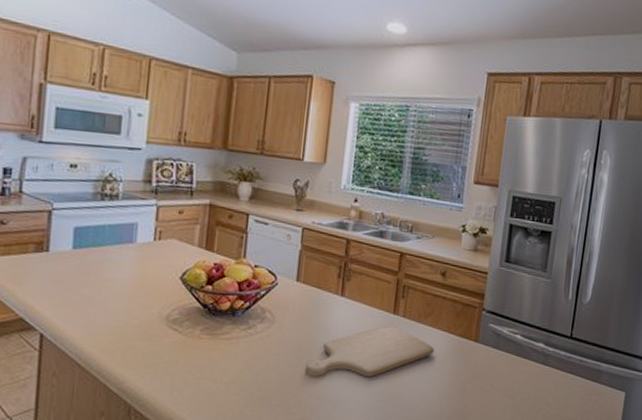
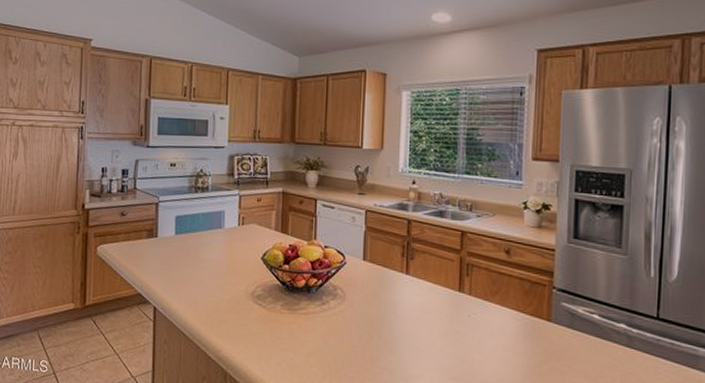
chopping board: present [305,326,434,377] -> none [377,304,504,354]

